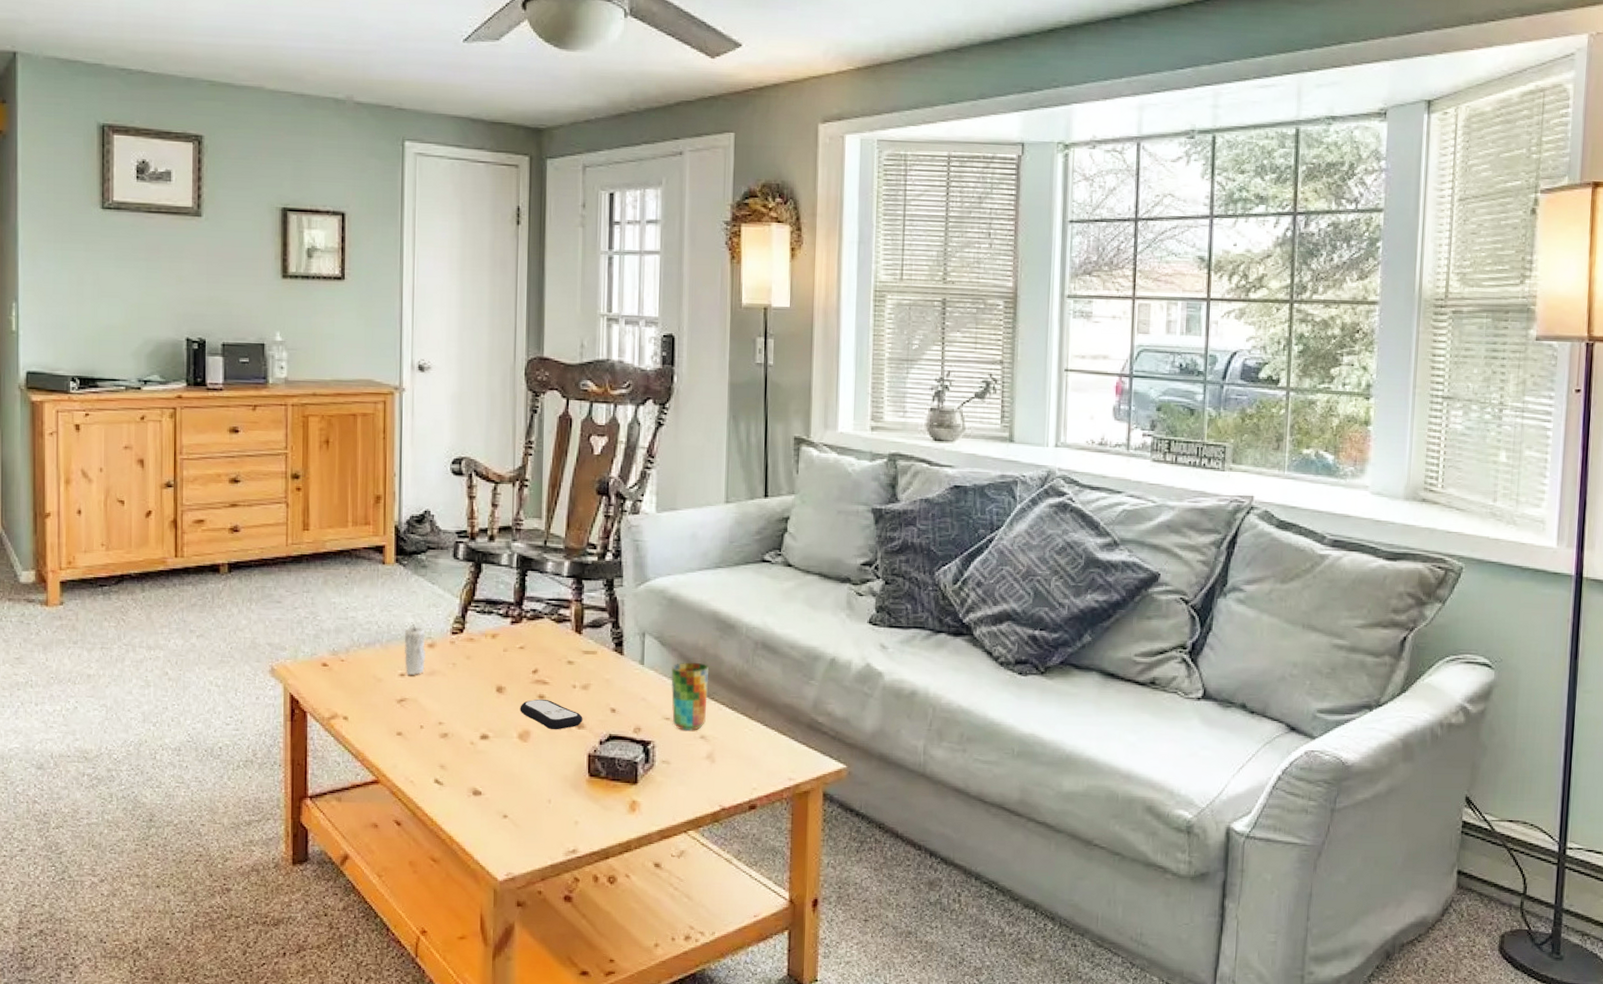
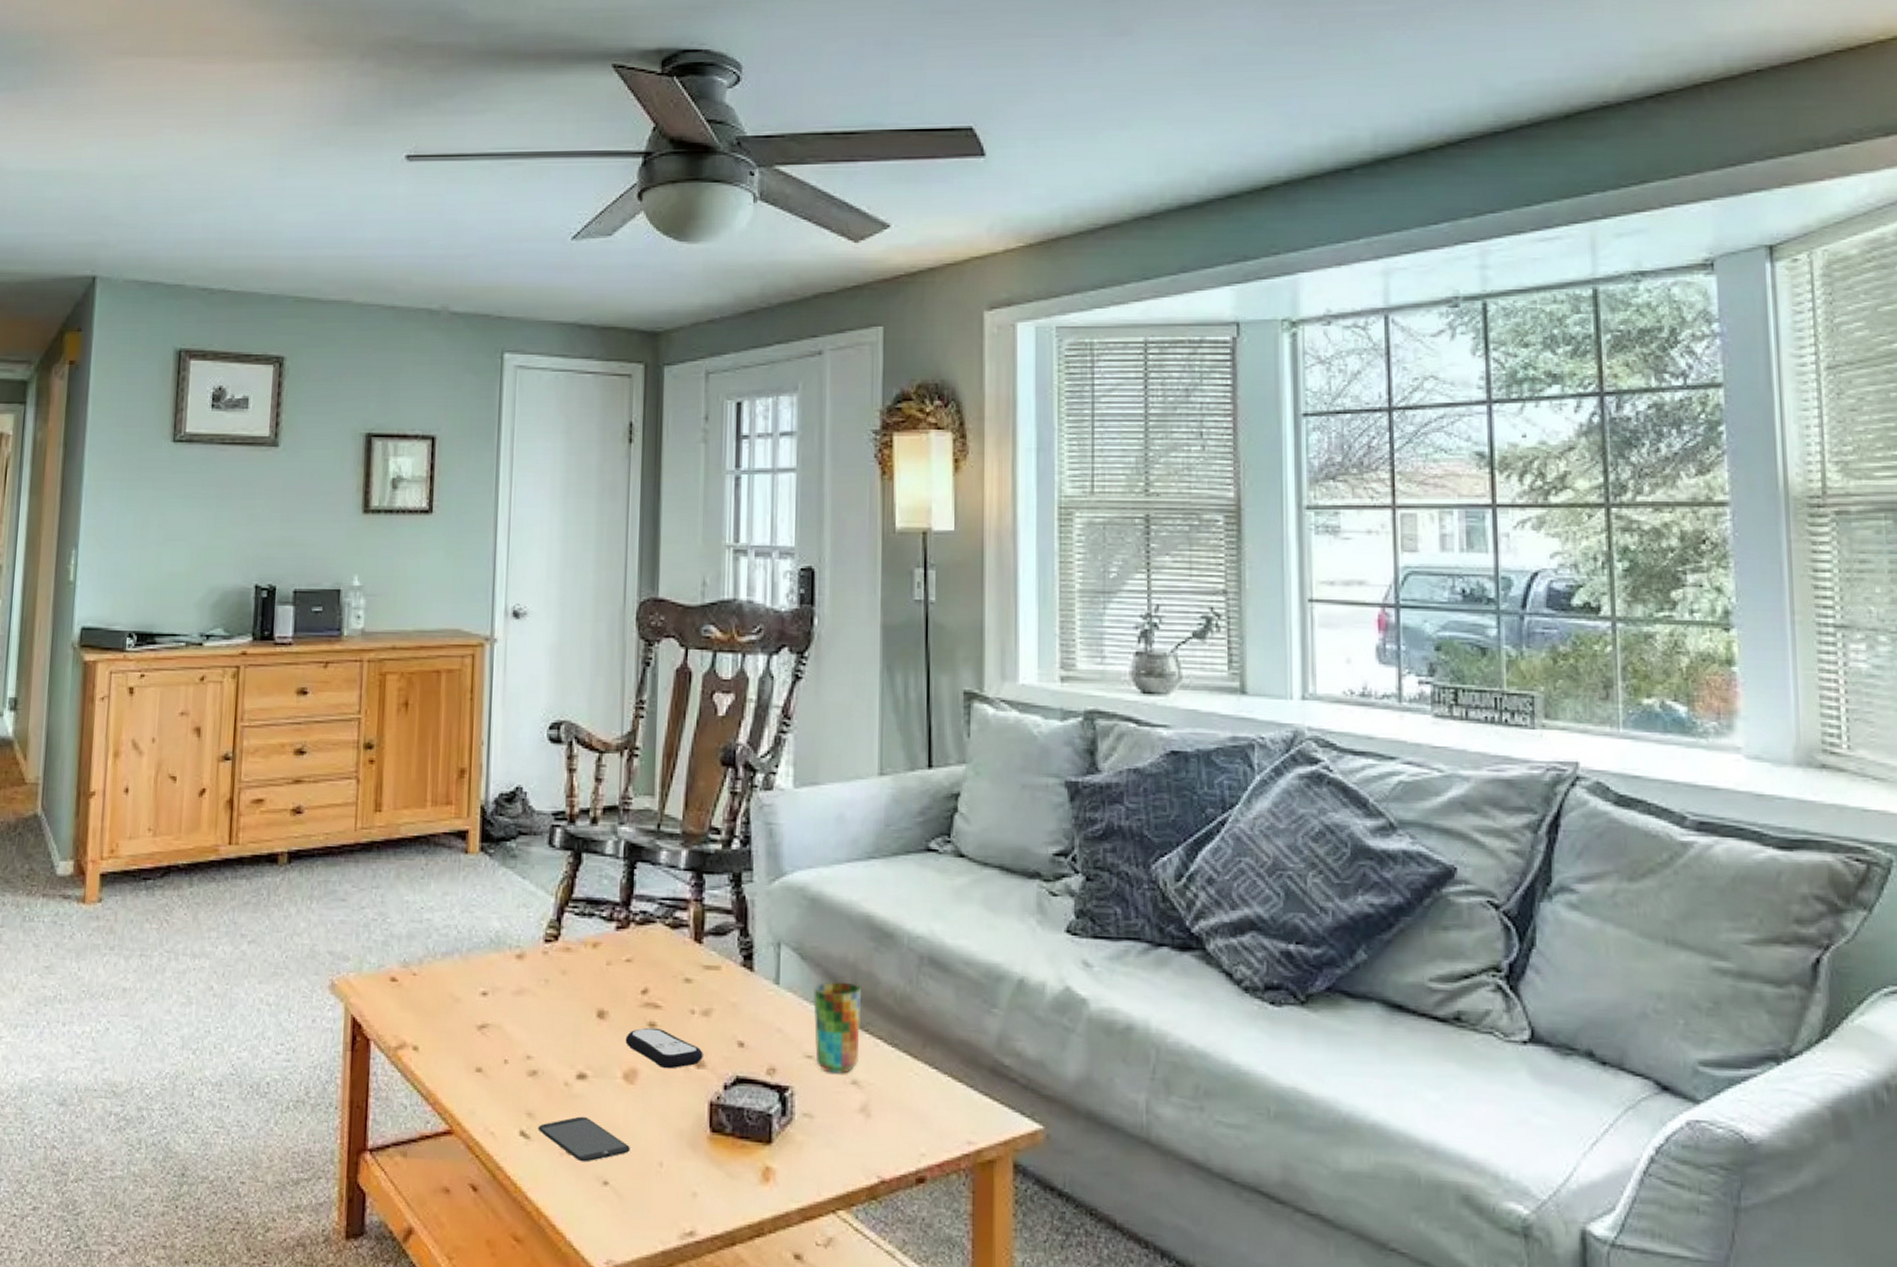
candle: present [404,622,425,675] -> none [488,926,513,994]
smartphone: none [450,767,525,801] -> present [539,1116,630,1162]

